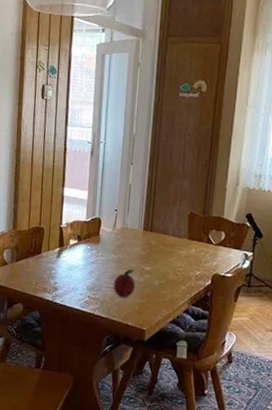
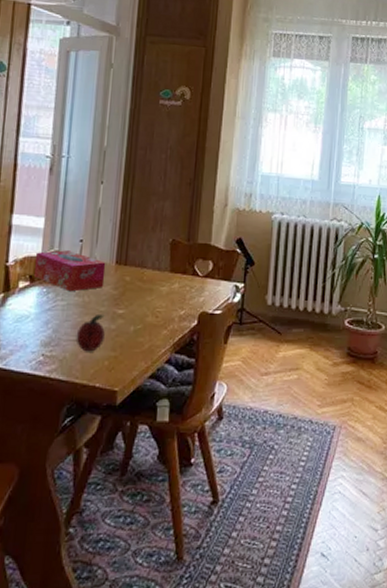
tissue box: none [80,217,136,250] -> present [33,250,106,292]

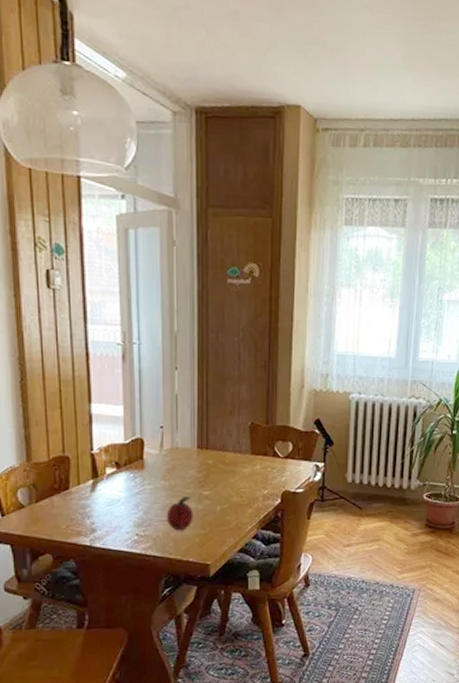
tissue box: present [33,250,106,292] -> none [118,437,188,476]

